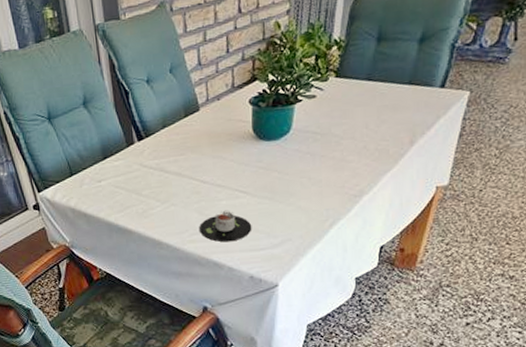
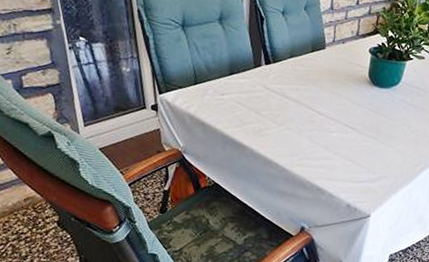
candle: present [198,210,252,242] -> none [308,141,356,171]

